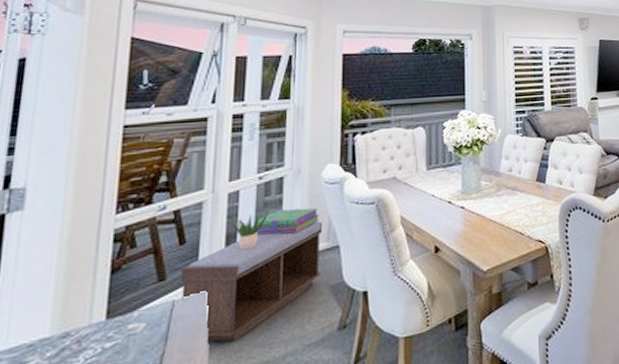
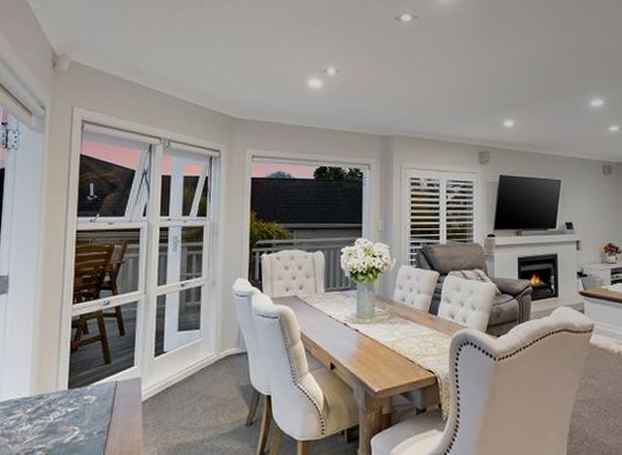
bench: present [180,220,323,342] -> none [121,328,234,422]
potted plant: present [232,205,268,250] -> none [160,309,189,346]
stack of books: present [254,208,319,235] -> none [177,314,230,336]

